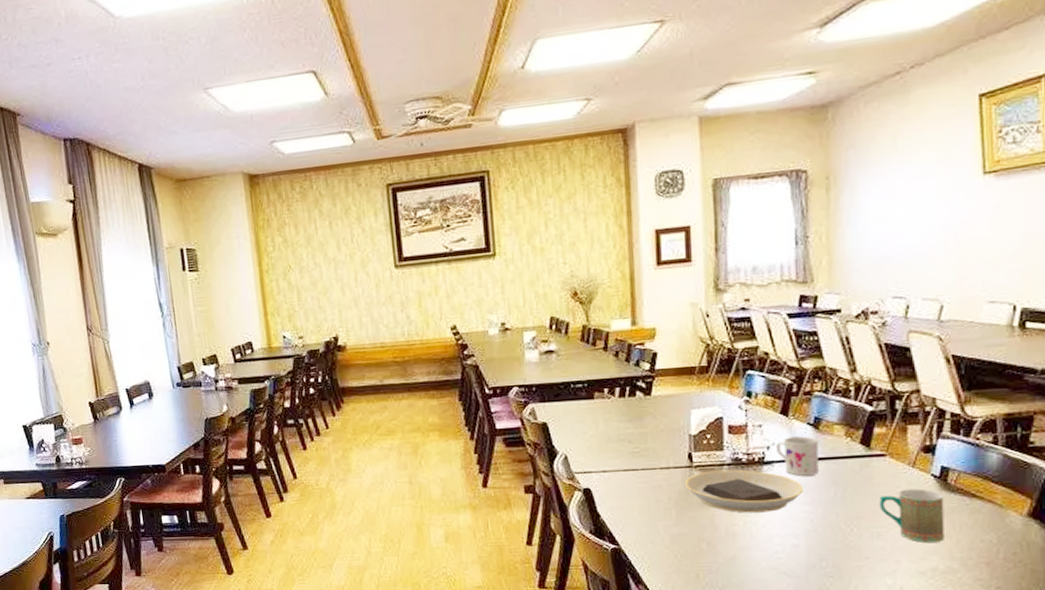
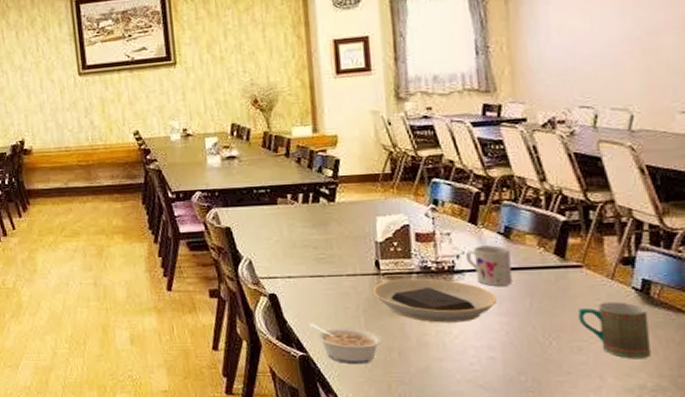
legume: none [622,516,693,556] -> present [309,323,383,365]

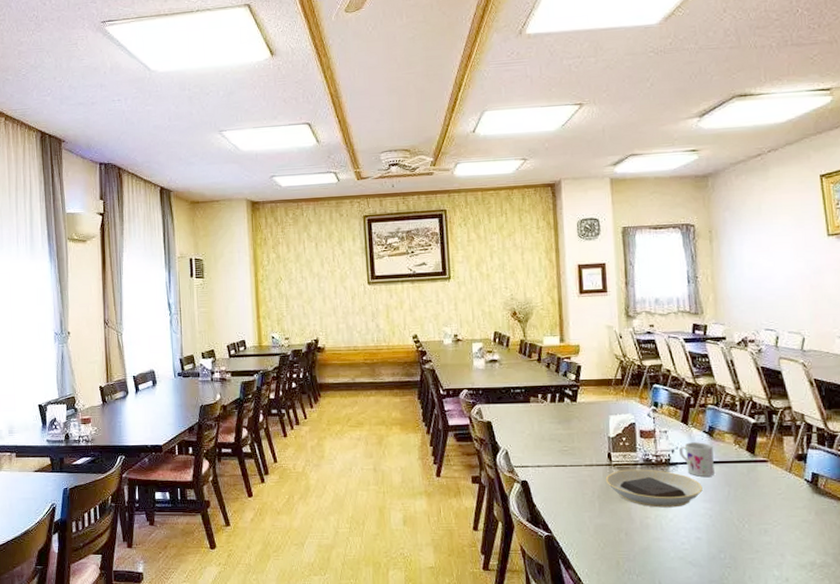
legume: present [309,323,383,365] -> none [554,507,613,544]
mug: present [578,302,651,358] -> none [764,491,819,539]

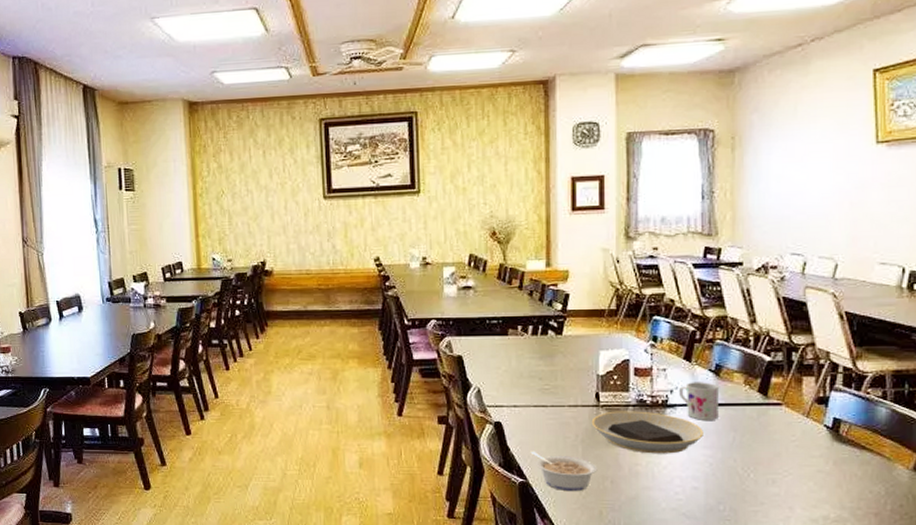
legume: none [554,507,613,544] -> present [530,451,598,492]

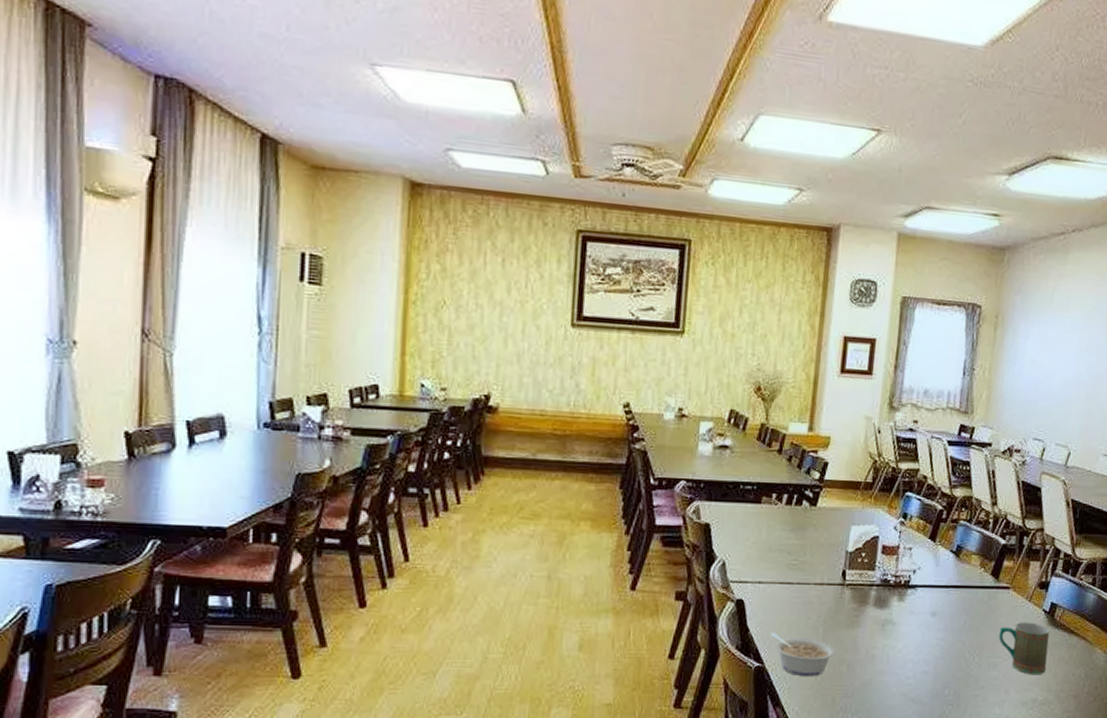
plate: present [591,411,703,454] -> none [835,590,939,637]
mug: present [679,382,720,420] -> none [921,562,958,602]
mug: none [775,438,836,491] -> present [999,622,1050,674]

